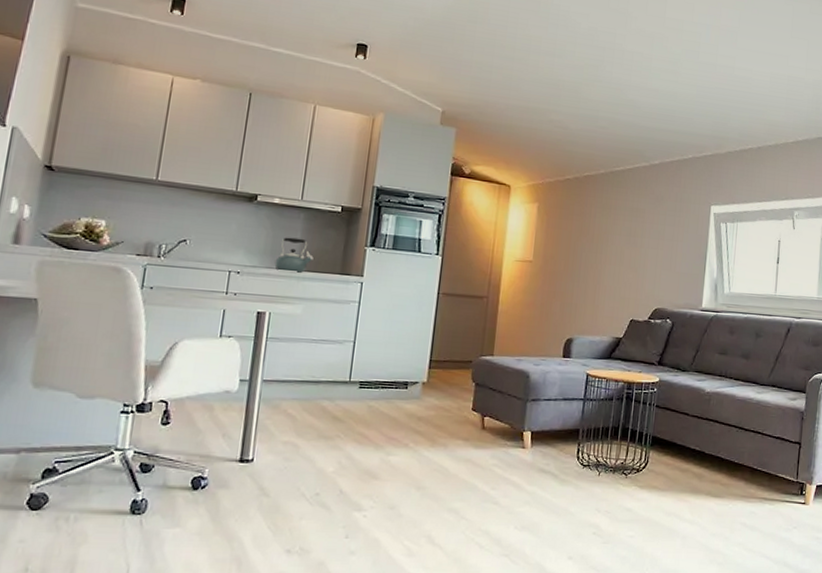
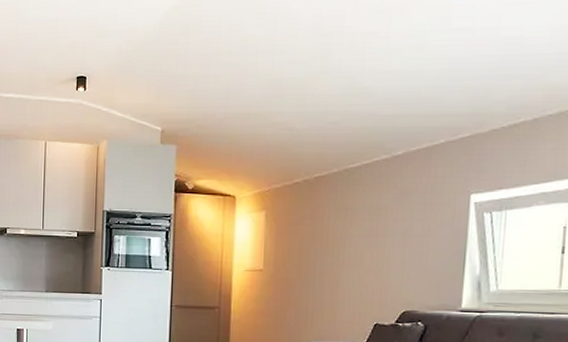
kettle: present [274,237,314,274] -> none [26,263,58,295]

